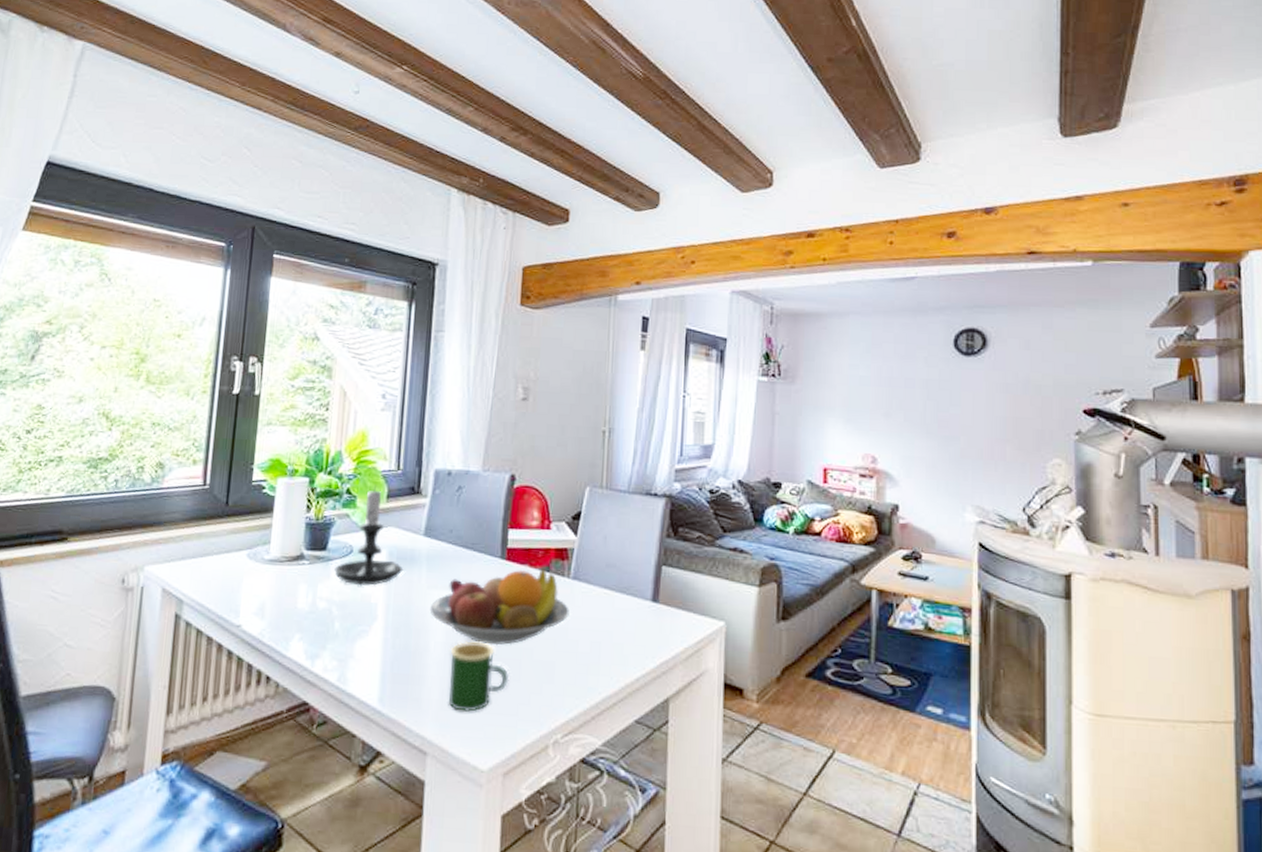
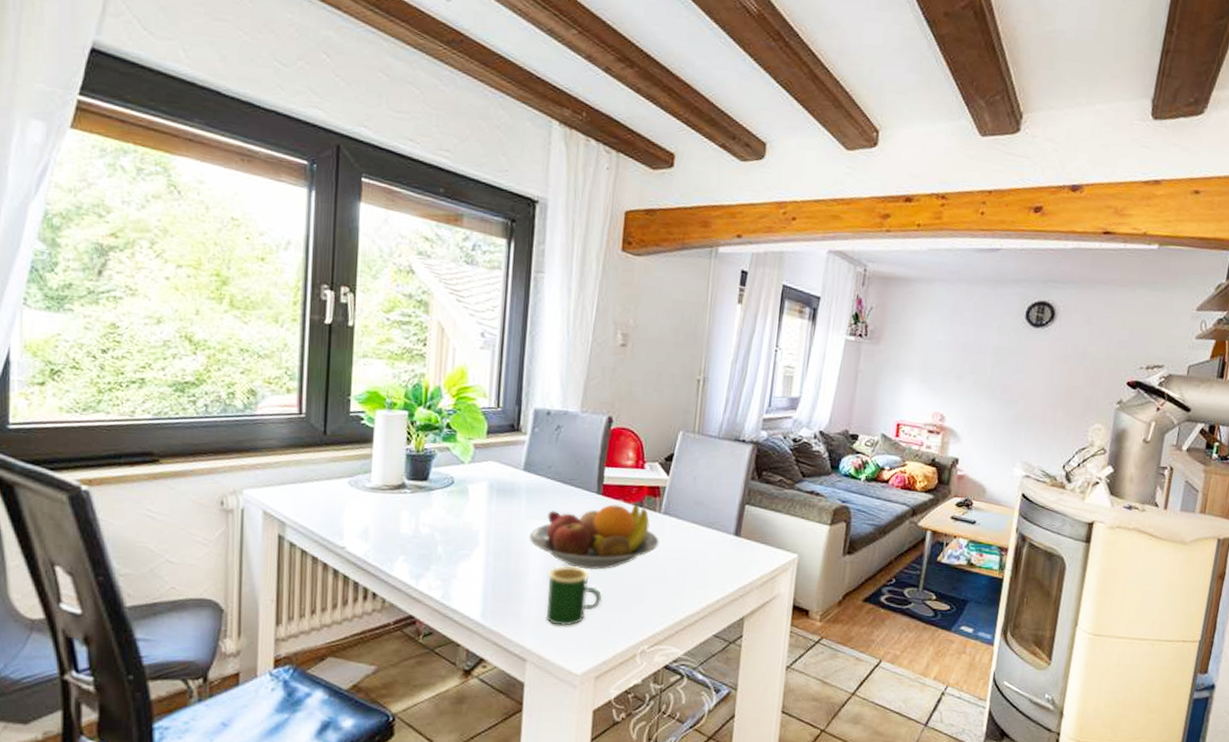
candle holder: present [334,484,404,586] -> none [436,420,504,515]

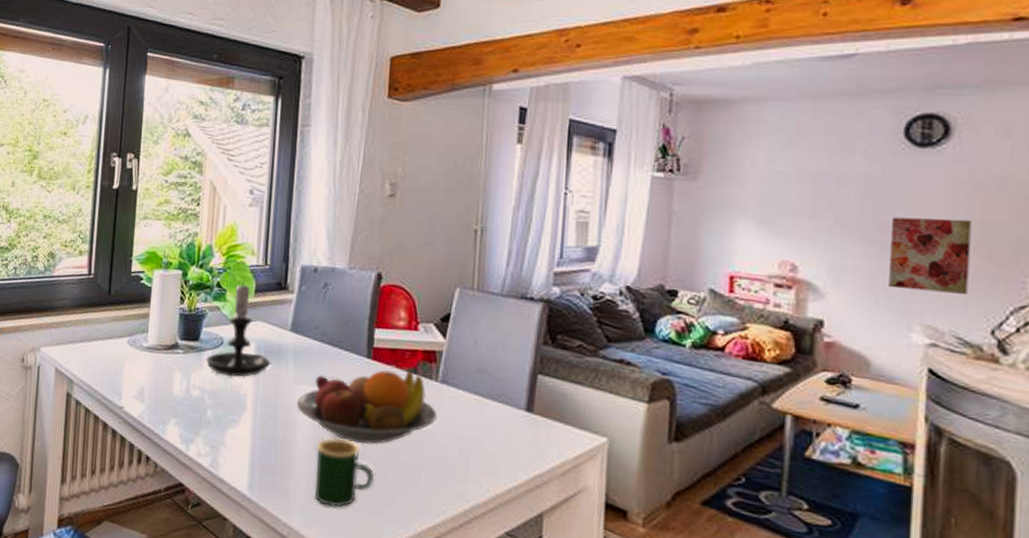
candle holder: none [436,420,504,515] -> present [206,279,271,378]
wall art: none [1004,380,1061,439] -> present [889,217,972,294]

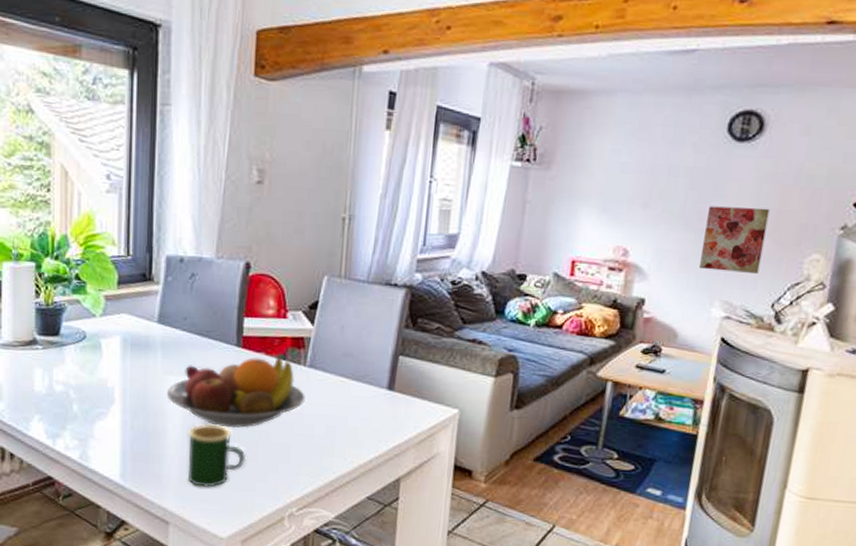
candle holder: present [206,279,271,378] -> none [69,270,139,371]

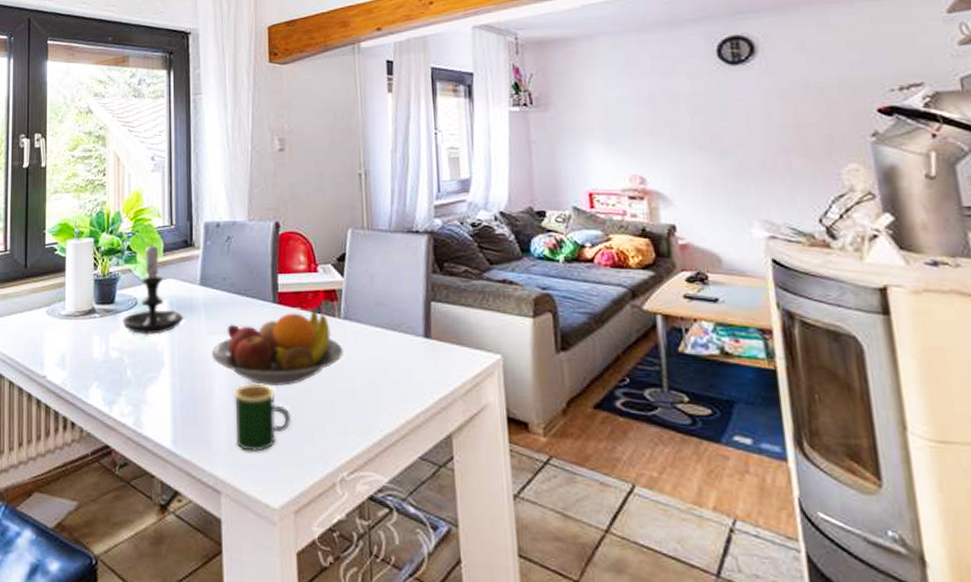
candle holder: none [69,270,139,371] -> present [122,240,184,335]
wall art: present [699,206,770,274] -> none [720,123,794,190]

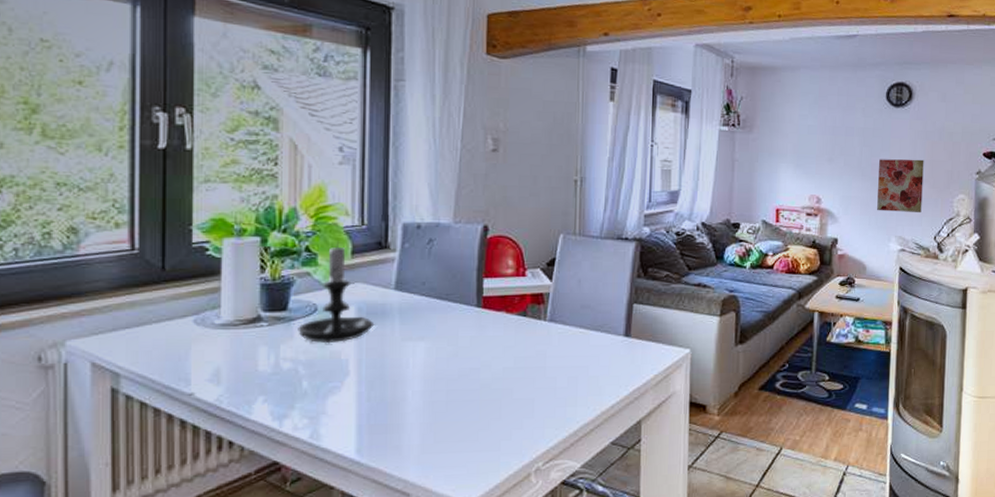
fruit bowl: present [211,309,344,387] -> none [405,313,547,389]
mug: present [233,383,292,452] -> none [429,387,490,453]
wall art: none [720,123,794,190] -> present [877,159,924,212]

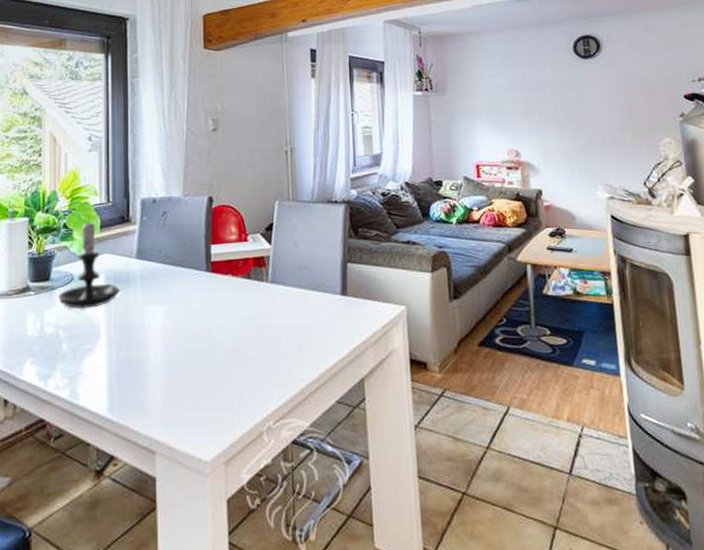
wall art: present [877,159,924,212] -> none [575,107,626,161]

